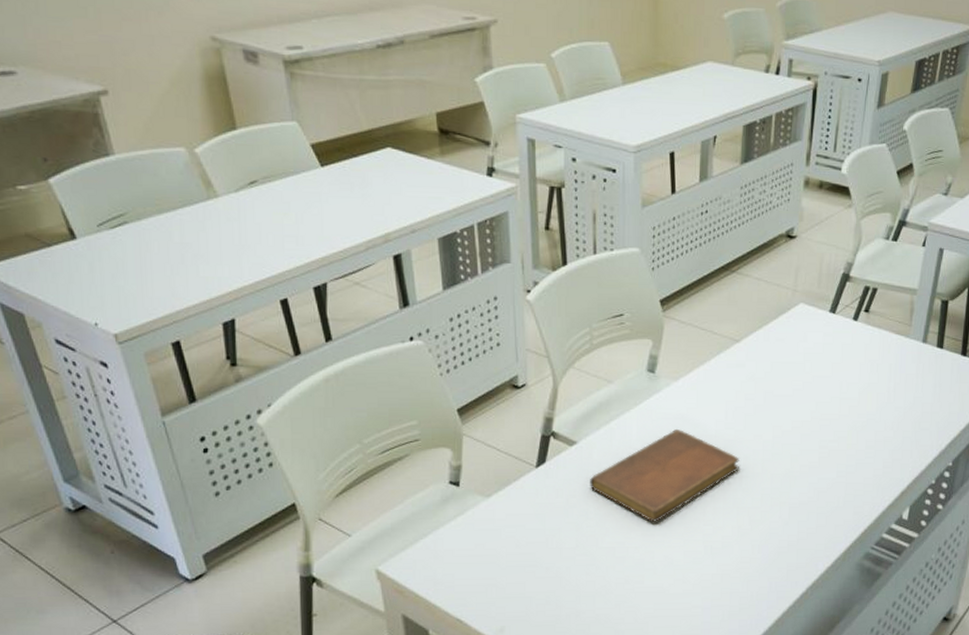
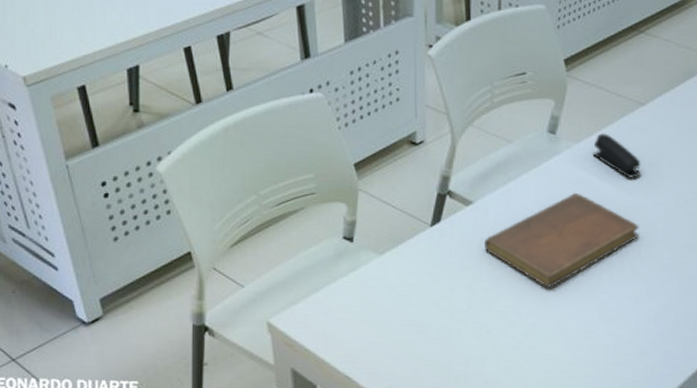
stapler: none [691,370,740,413] -> present [592,133,642,178]

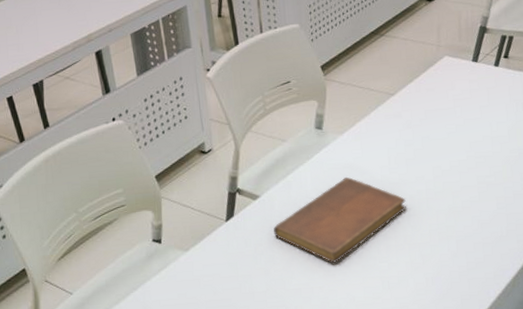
stapler: present [592,133,642,178] -> none [356,123,401,159]

